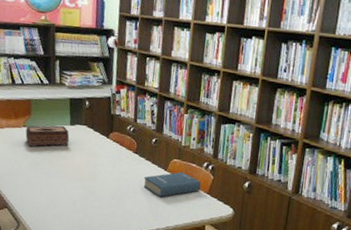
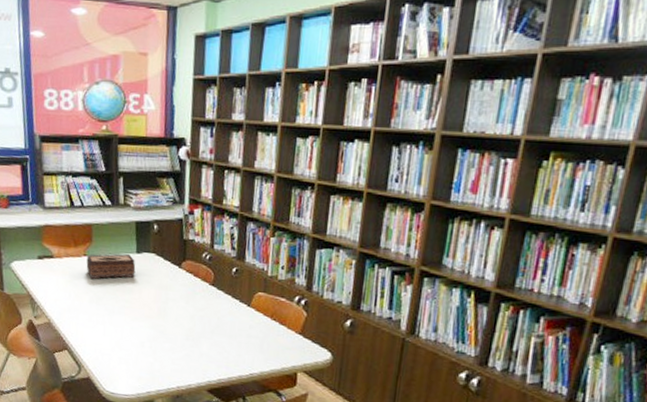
hardback book: present [143,171,201,198] -> none [222,307,292,339]

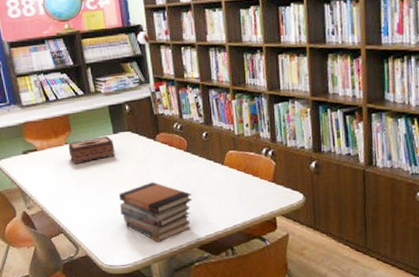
book stack: none [131,311,211,378] -> present [119,182,193,242]

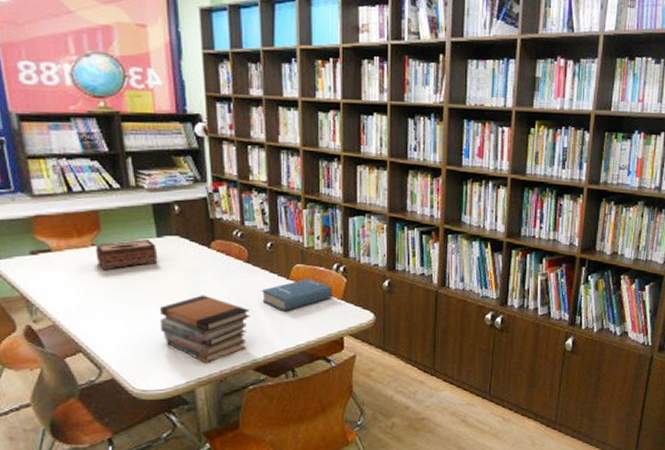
hardback book: none [201,163,264,195] -> present [262,278,334,312]

